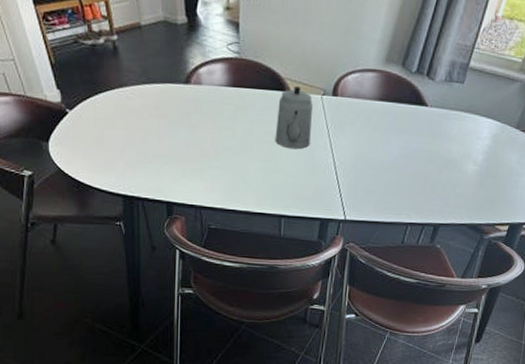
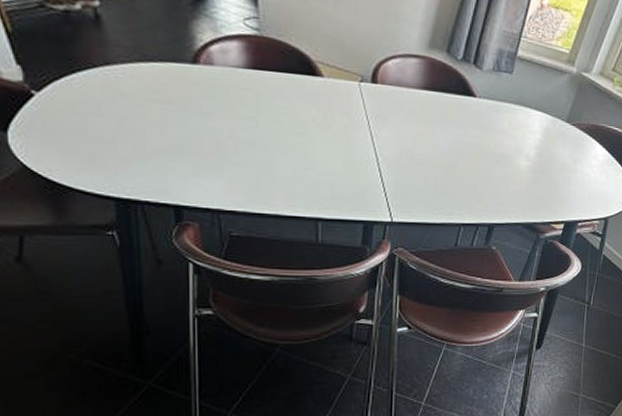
teapot: present [275,85,314,150] -> none [307,70,350,143]

